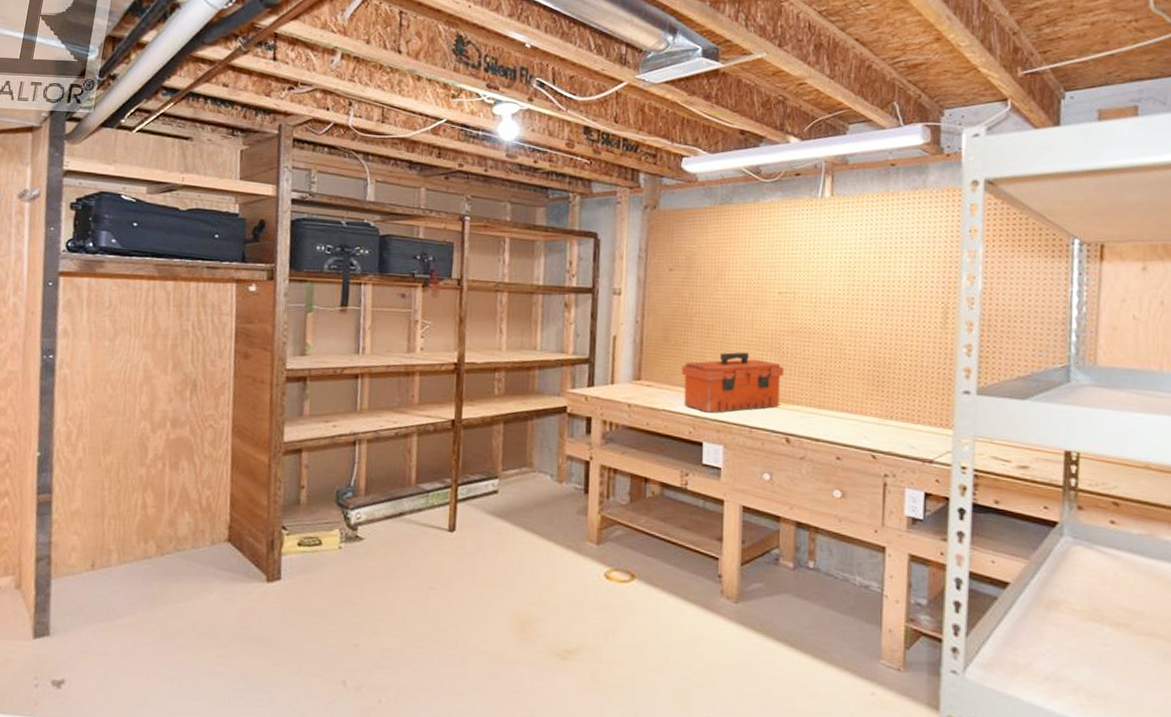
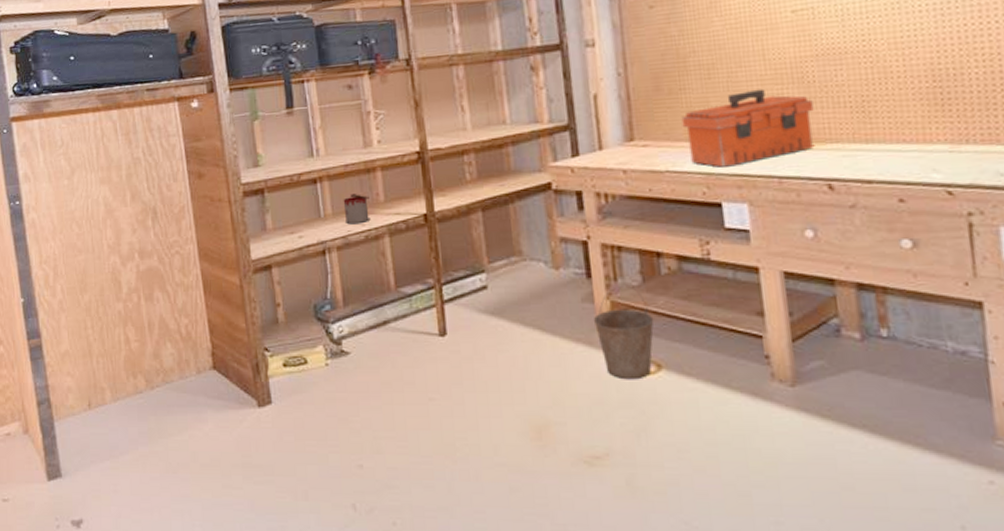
paint can: none [379,393,405,421] -> present [343,194,369,225]
bucket: none [584,502,635,586] -> present [593,284,654,380]

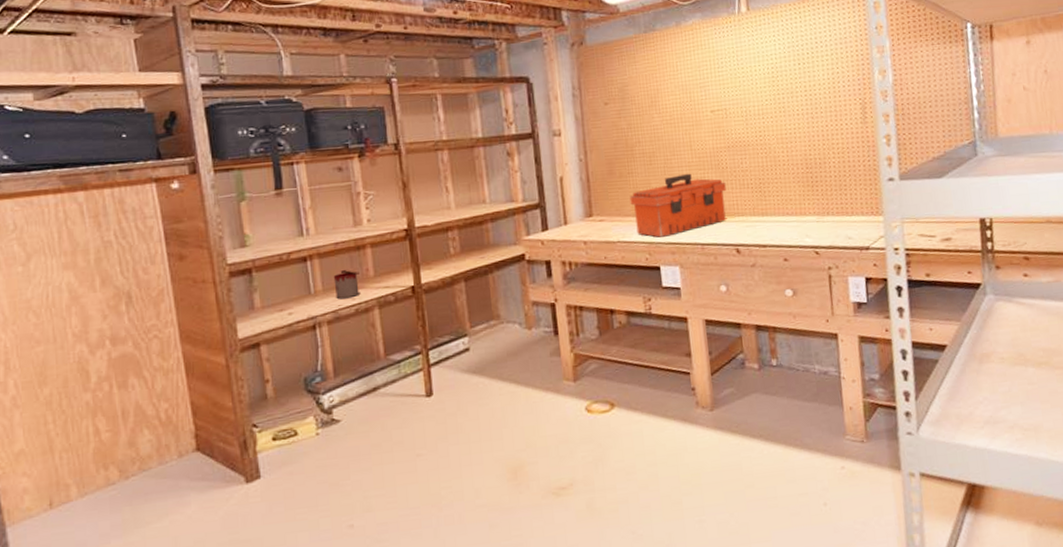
bucket: present [593,284,654,380] -> none [559,338,609,419]

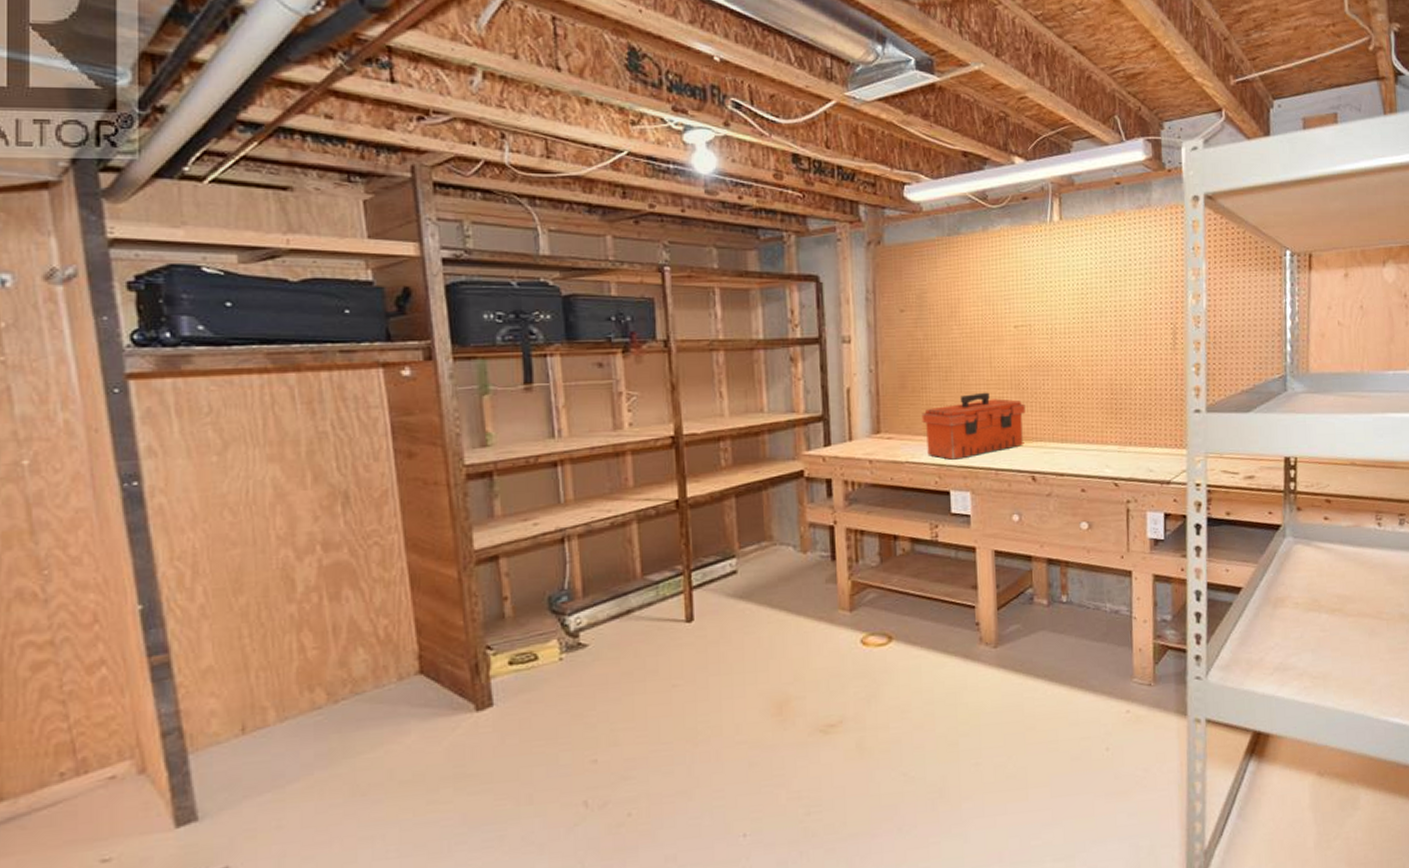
paint can: present [333,270,360,299] -> none [587,478,617,511]

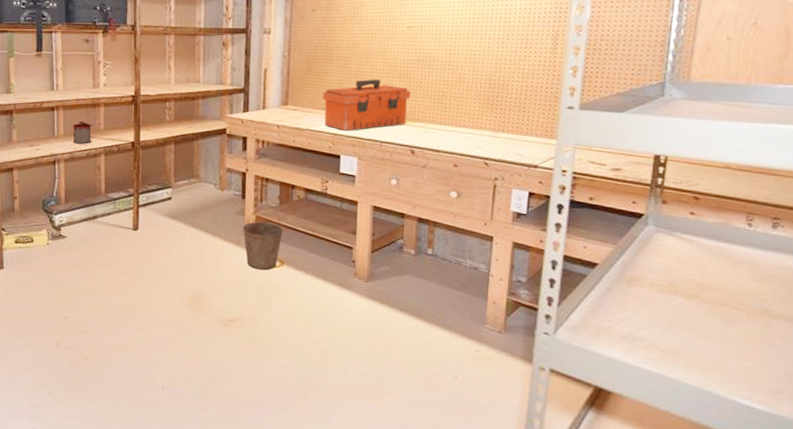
paint can: none [587,478,617,511] -> present [73,121,93,144]
bucket: none [835,565,888,652] -> present [242,205,284,270]

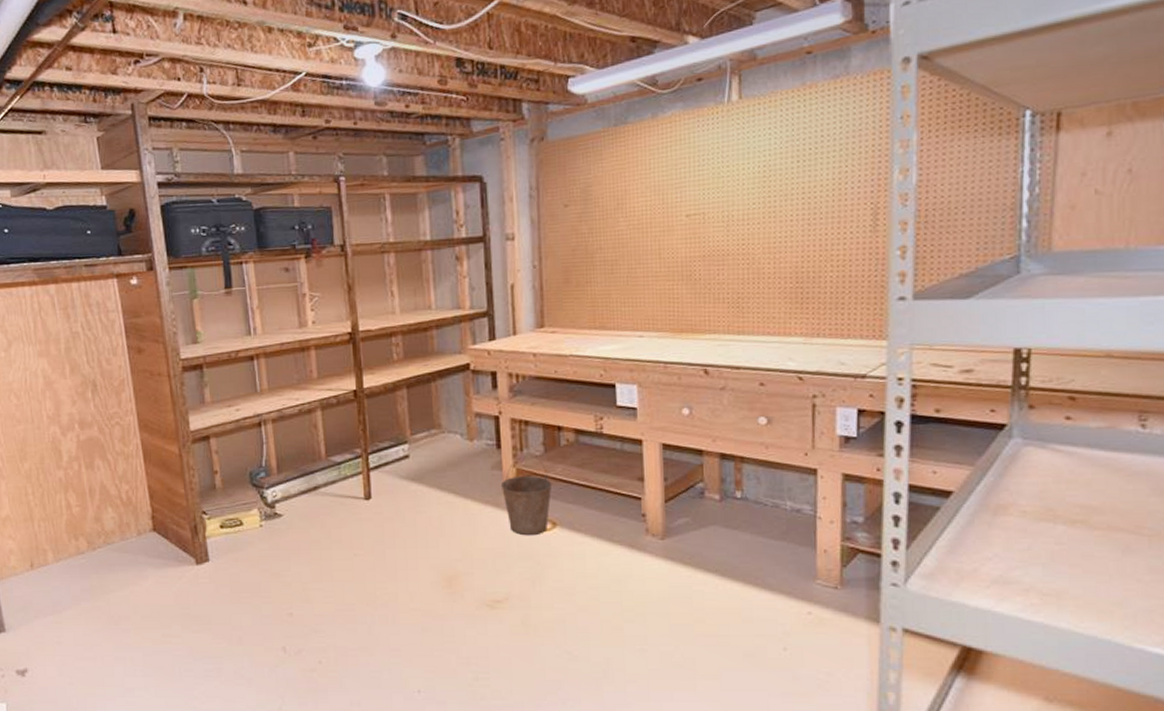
paint can: present [73,121,93,144] -> none [278,370,303,399]
toolbox: present [322,79,411,131] -> none [586,284,698,353]

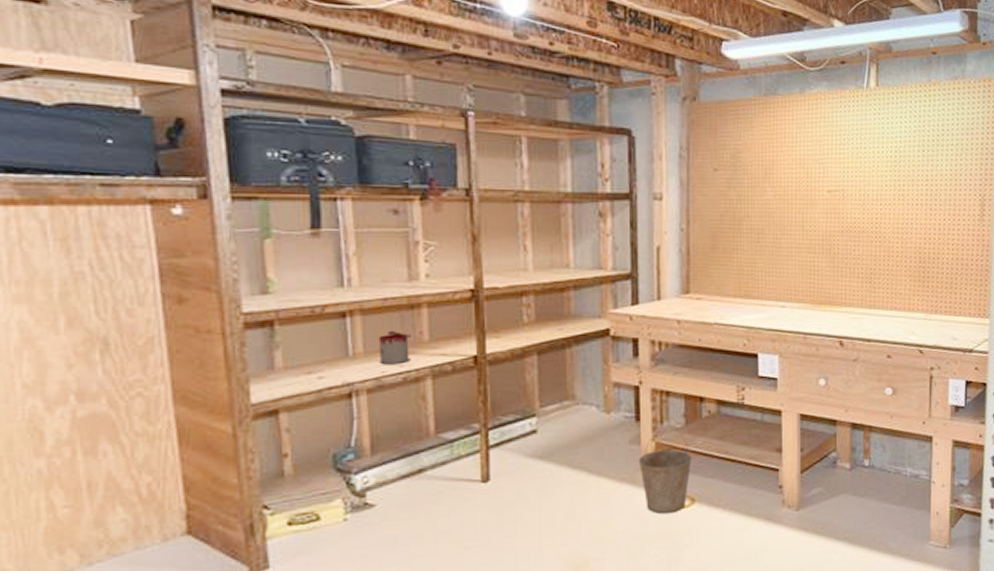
paint can: none [278,370,303,399] -> present [378,331,411,365]

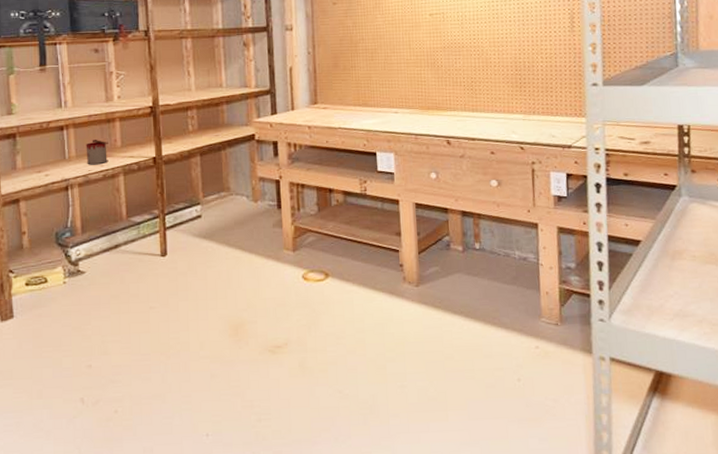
bucket: present [638,427,692,514] -> none [281,213,325,286]

